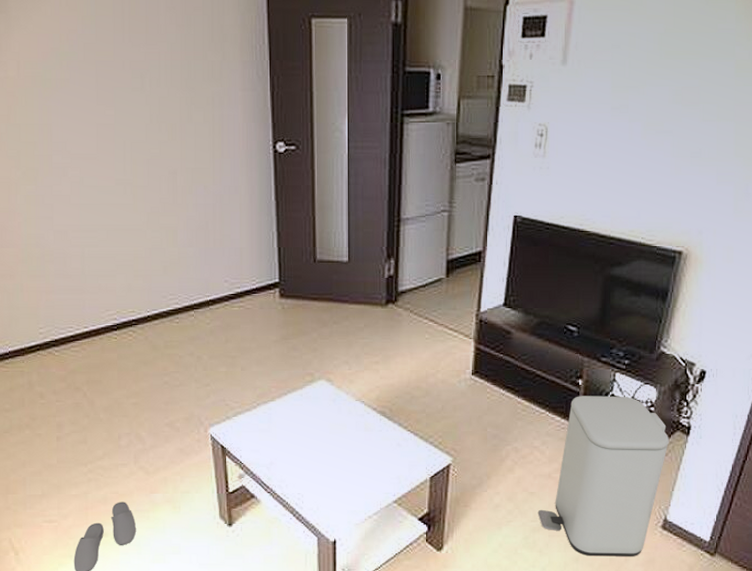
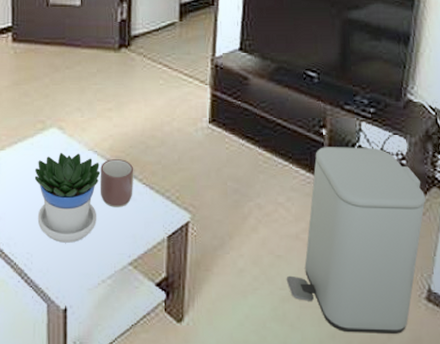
flowerpot: none [304,402,368,484] -> present [34,152,101,243]
mug: none [367,409,399,452] -> present [100,159,134,208]

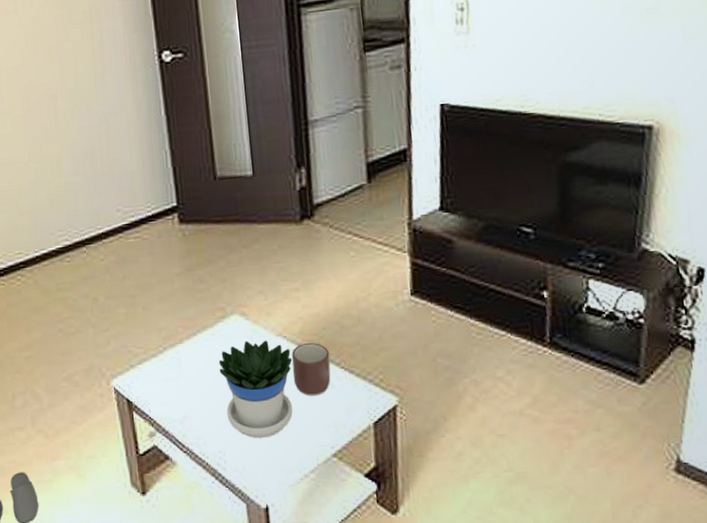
pedal bin: present [286,147,426,334] -> none [511,308,670,513]

